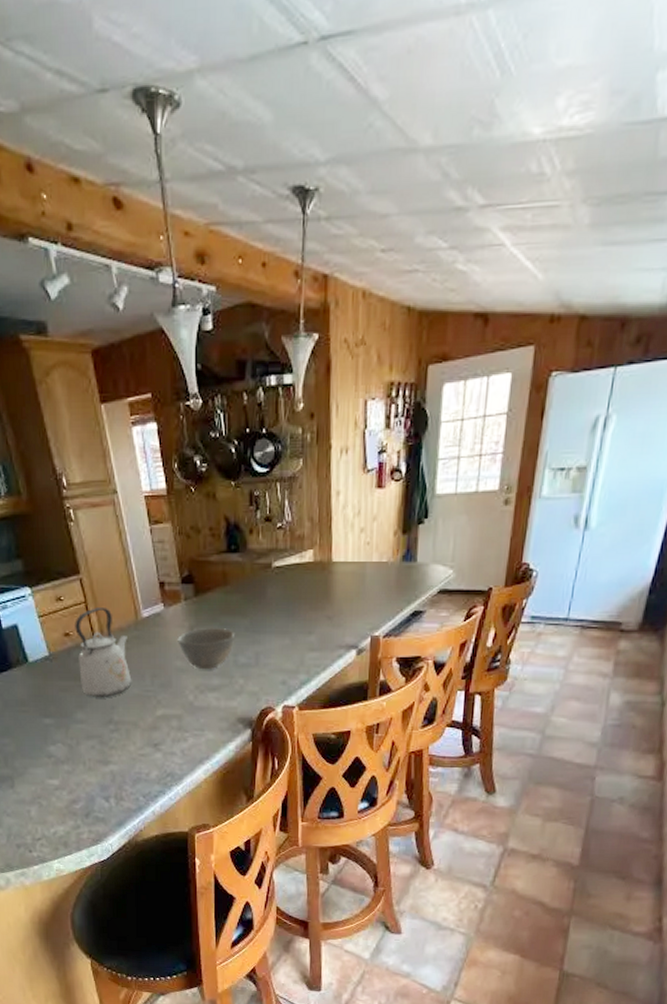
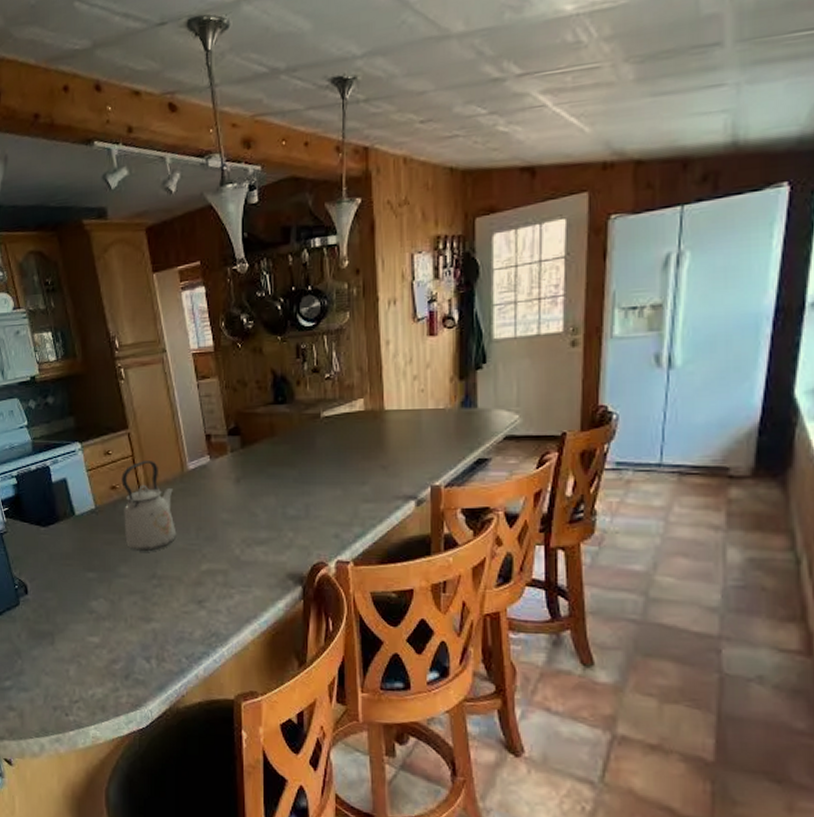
bowl: present [178,628,234,670] -> none [224,480,282,523]

